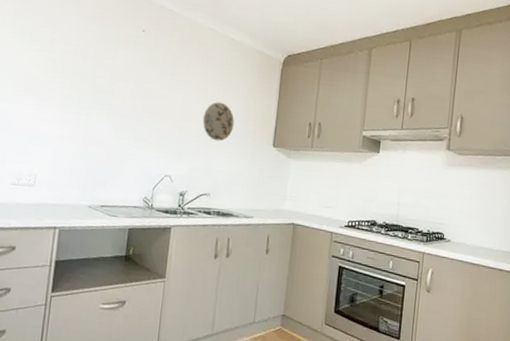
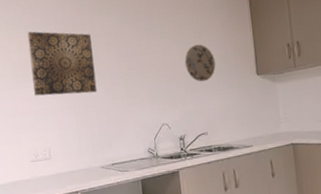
wall art: none [34,46,111,127] -> present [27,31,97,96]

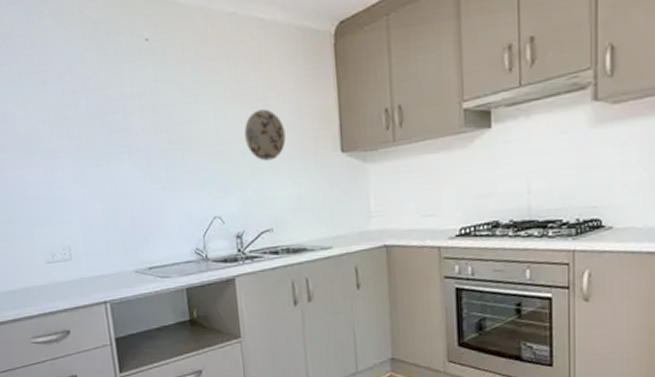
wall art: present [27,31,97,96] -> none [35,91,129,178]

